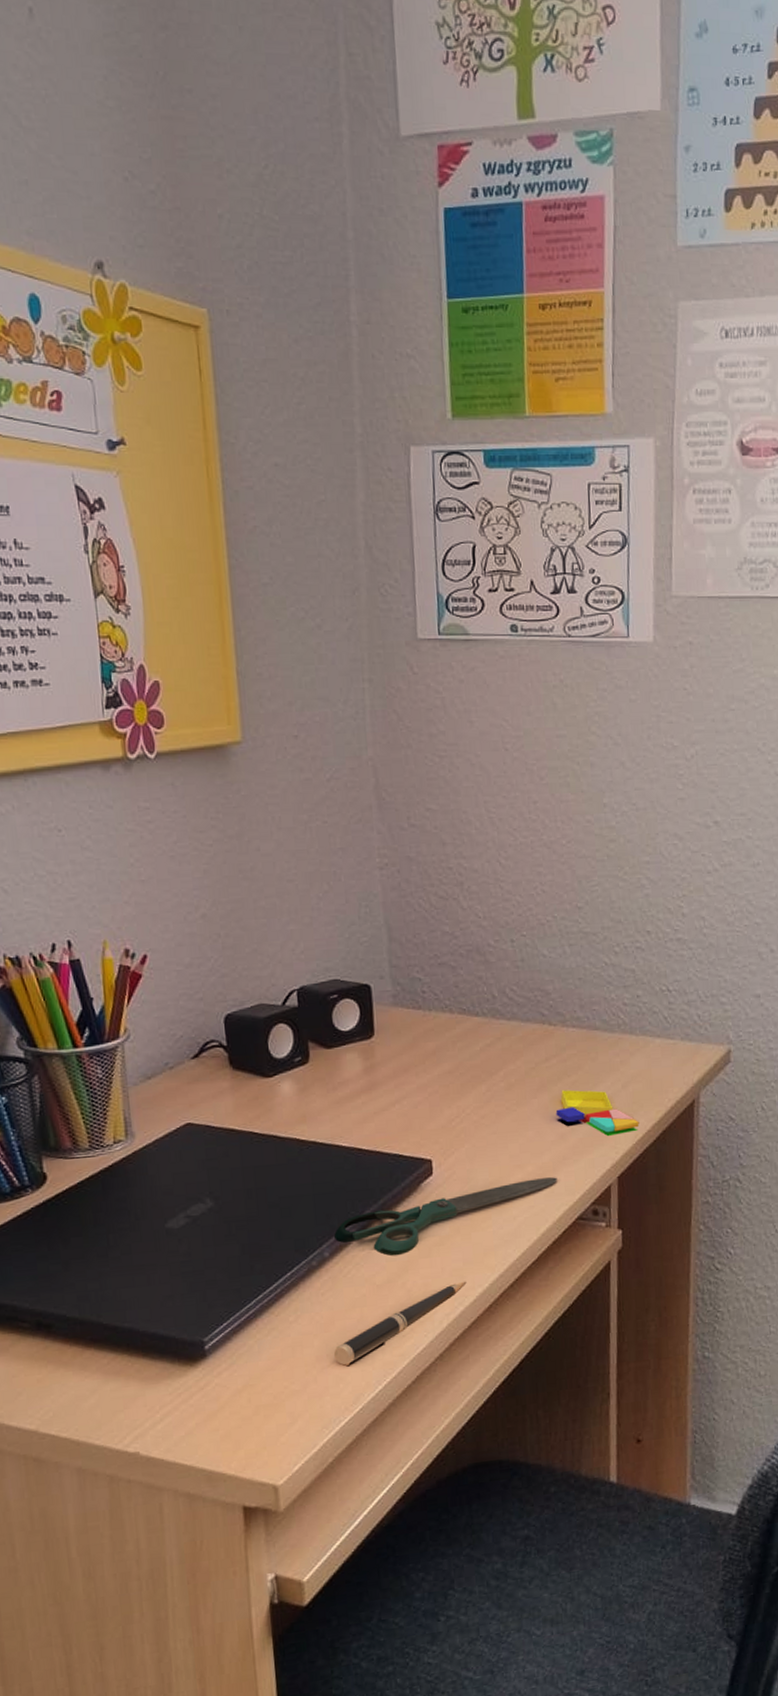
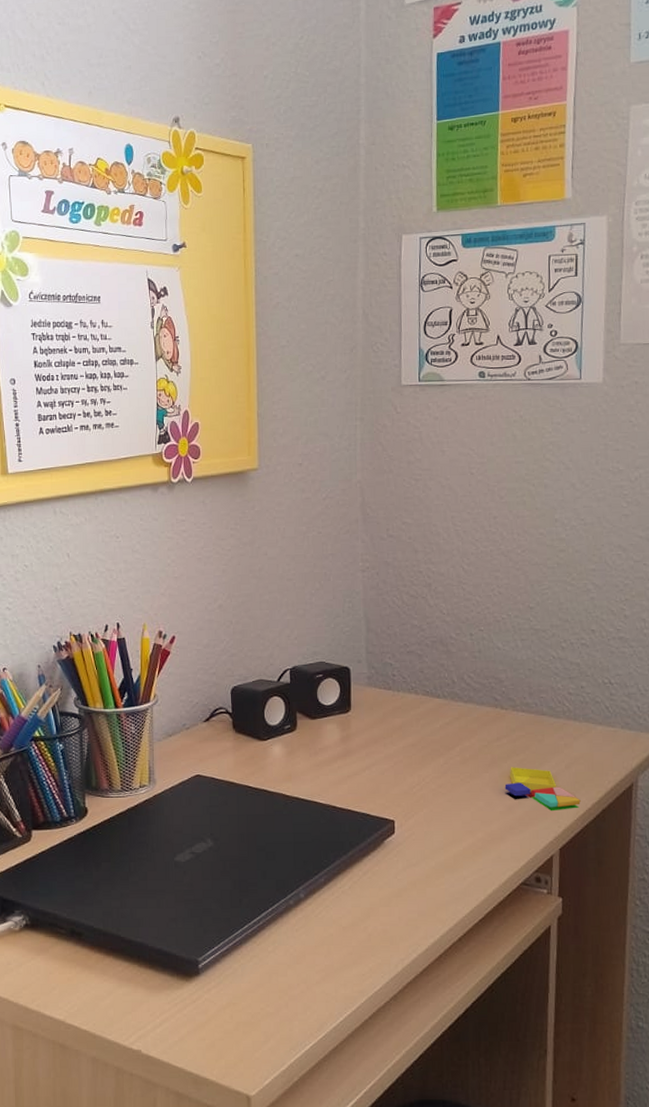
shears: present [333,1177,557,1257] -> none [308,844,504,903]
pen: present [333,1281,467,1367] -> none [303,931,420,997]

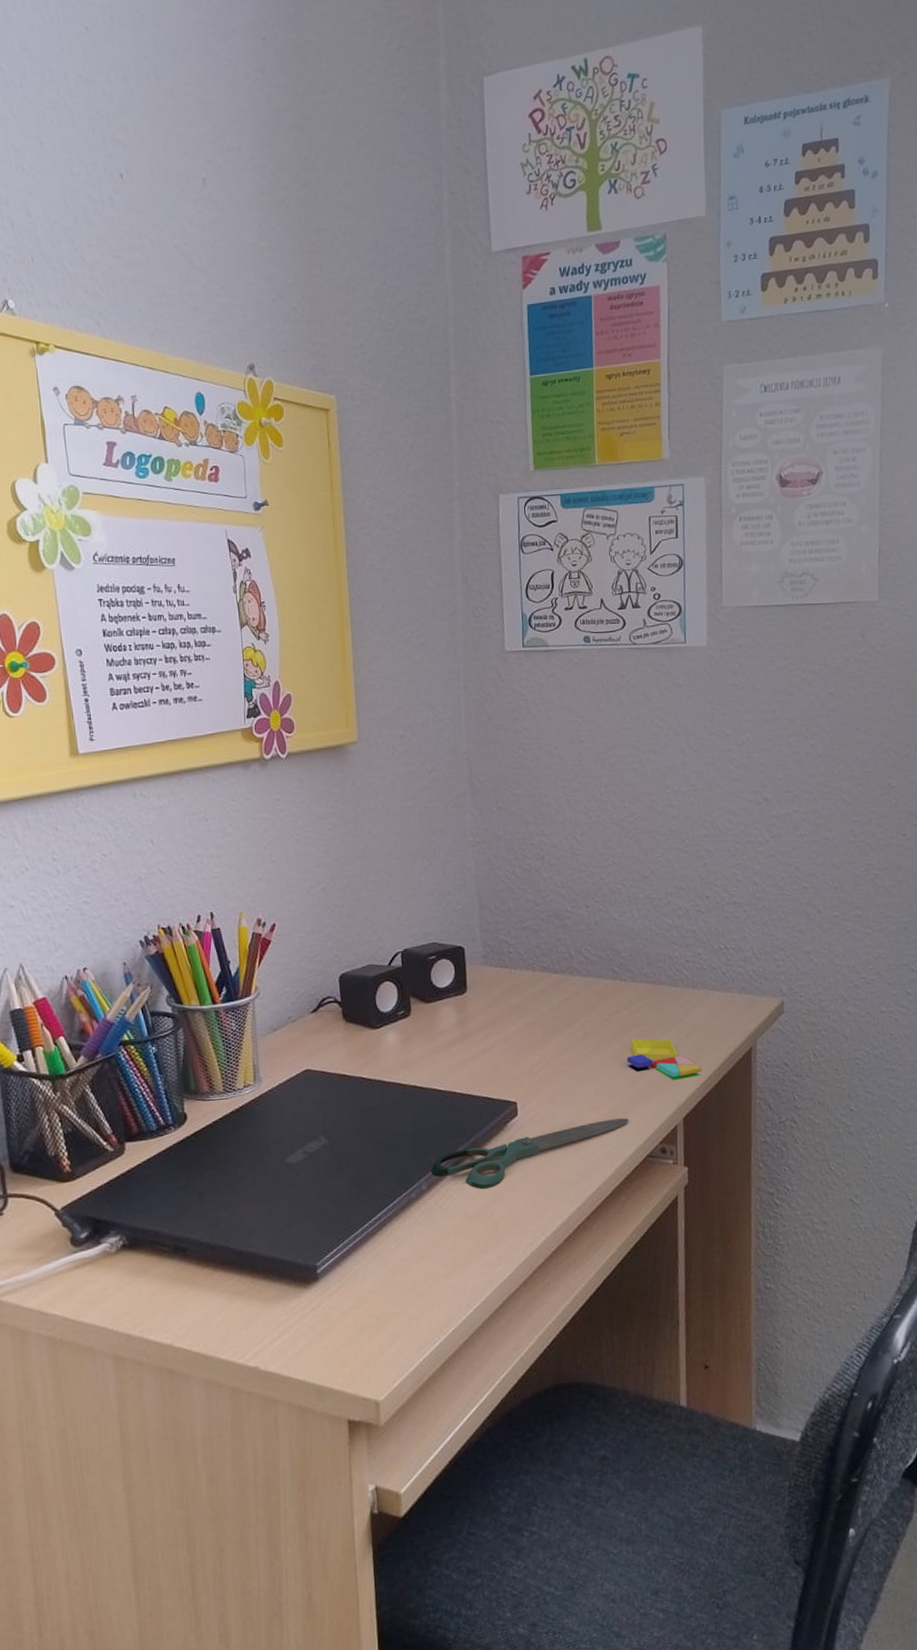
shears: none [308,844,504,903] -> present [430,1118,629,1190]

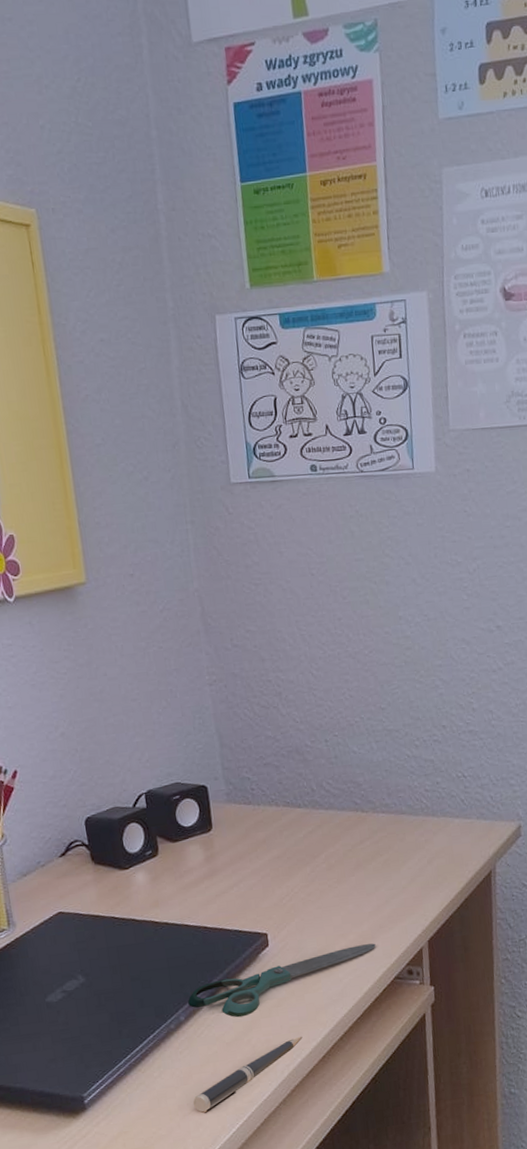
pen: none [429,1213,548,1291] -> present [193,1036,303,1113]
sticky notes: present [626,1038,702,1081] -> none [371,866,445,906]

